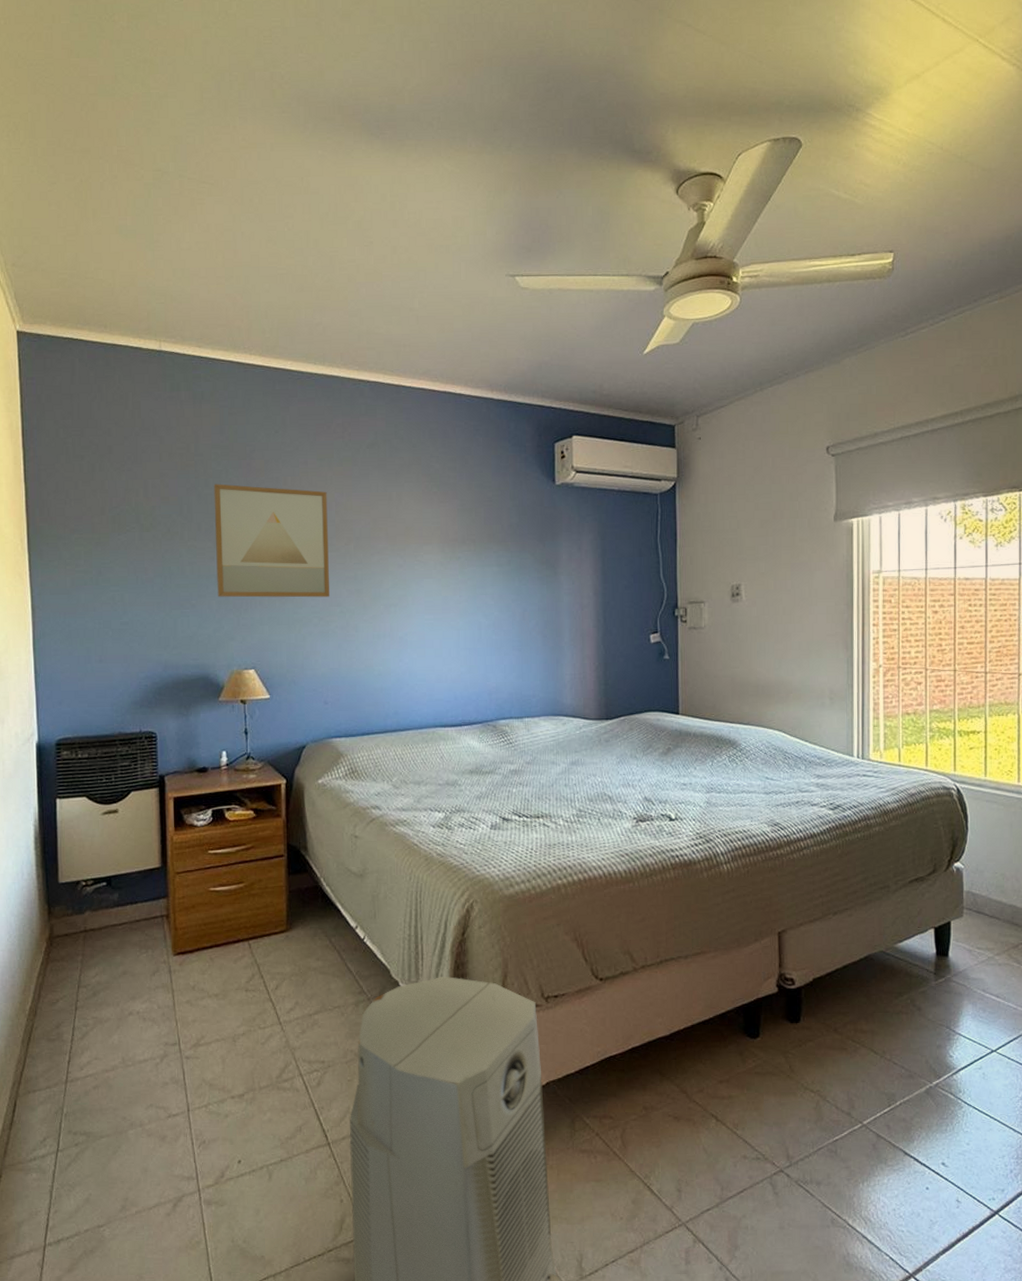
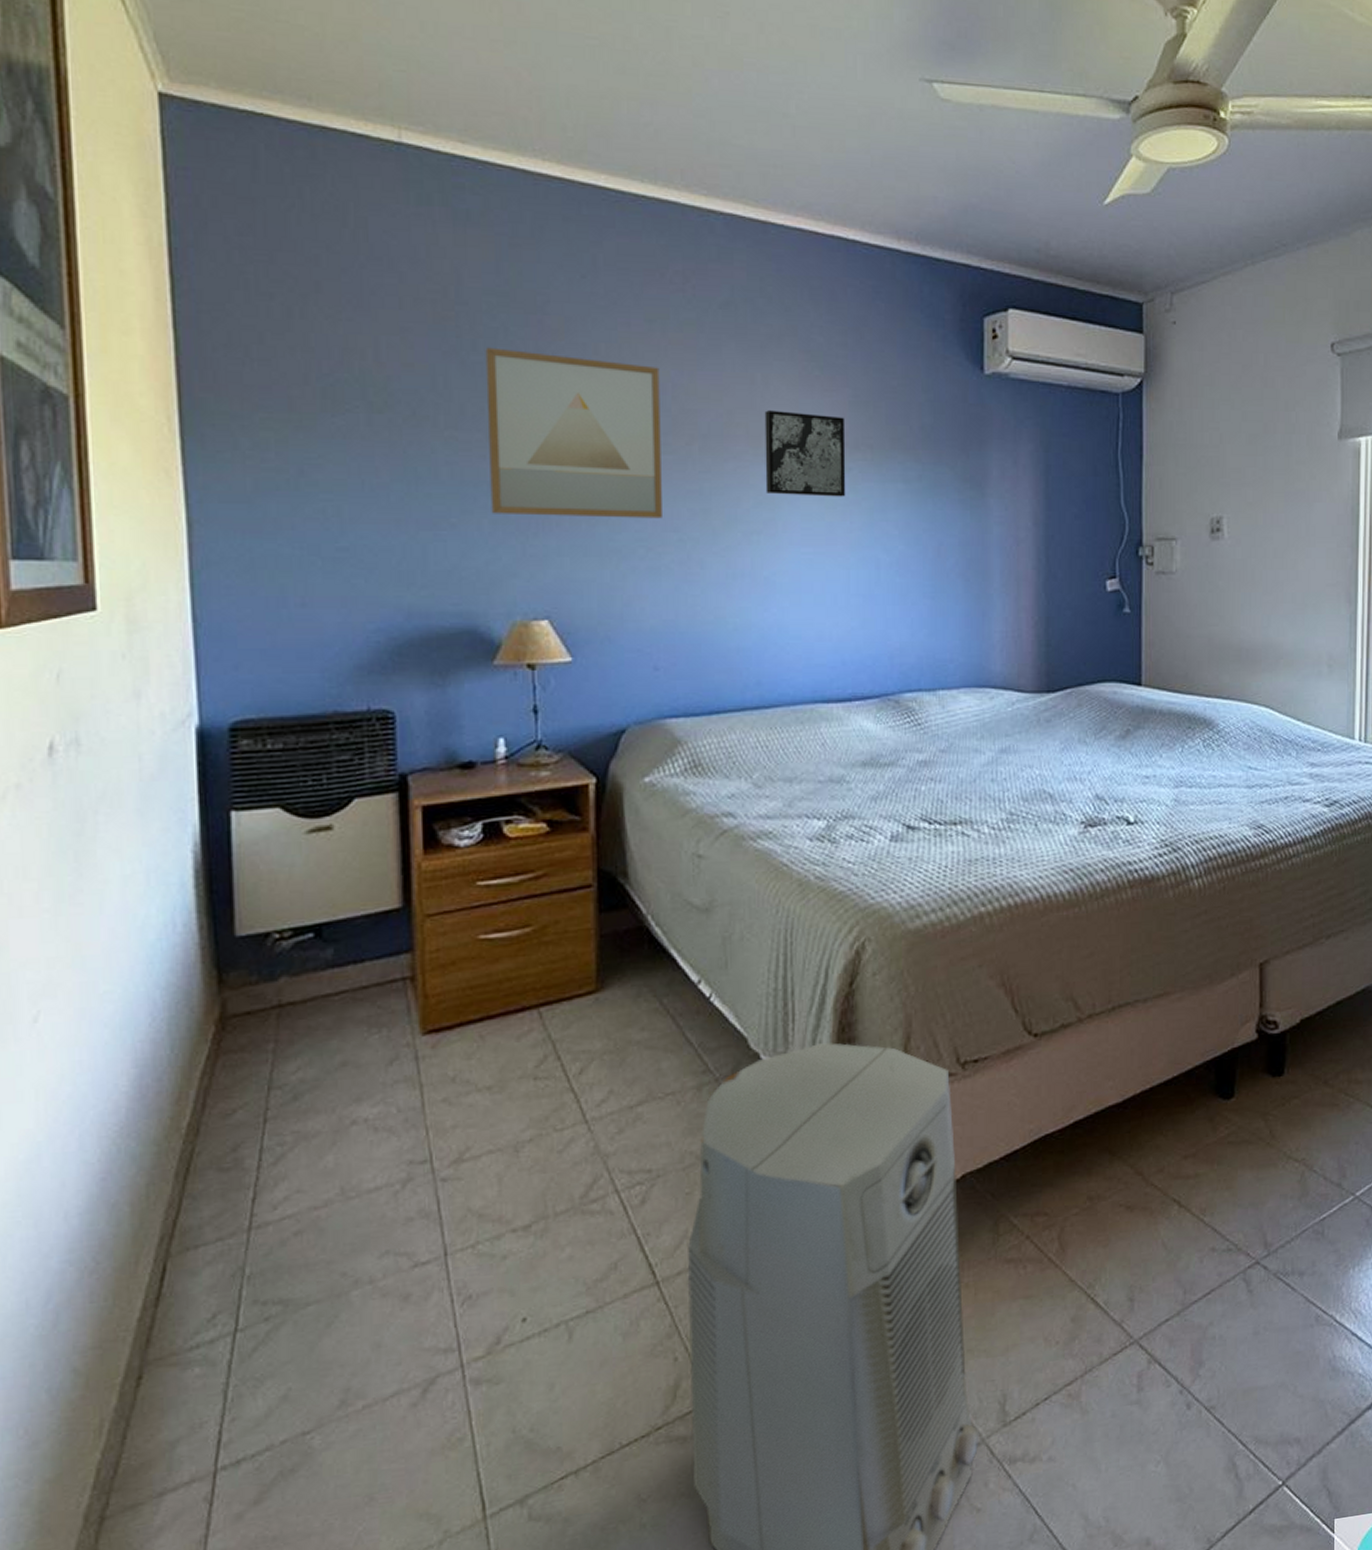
wall art: none [399,518,456,579] -> present [764,410,846,497]

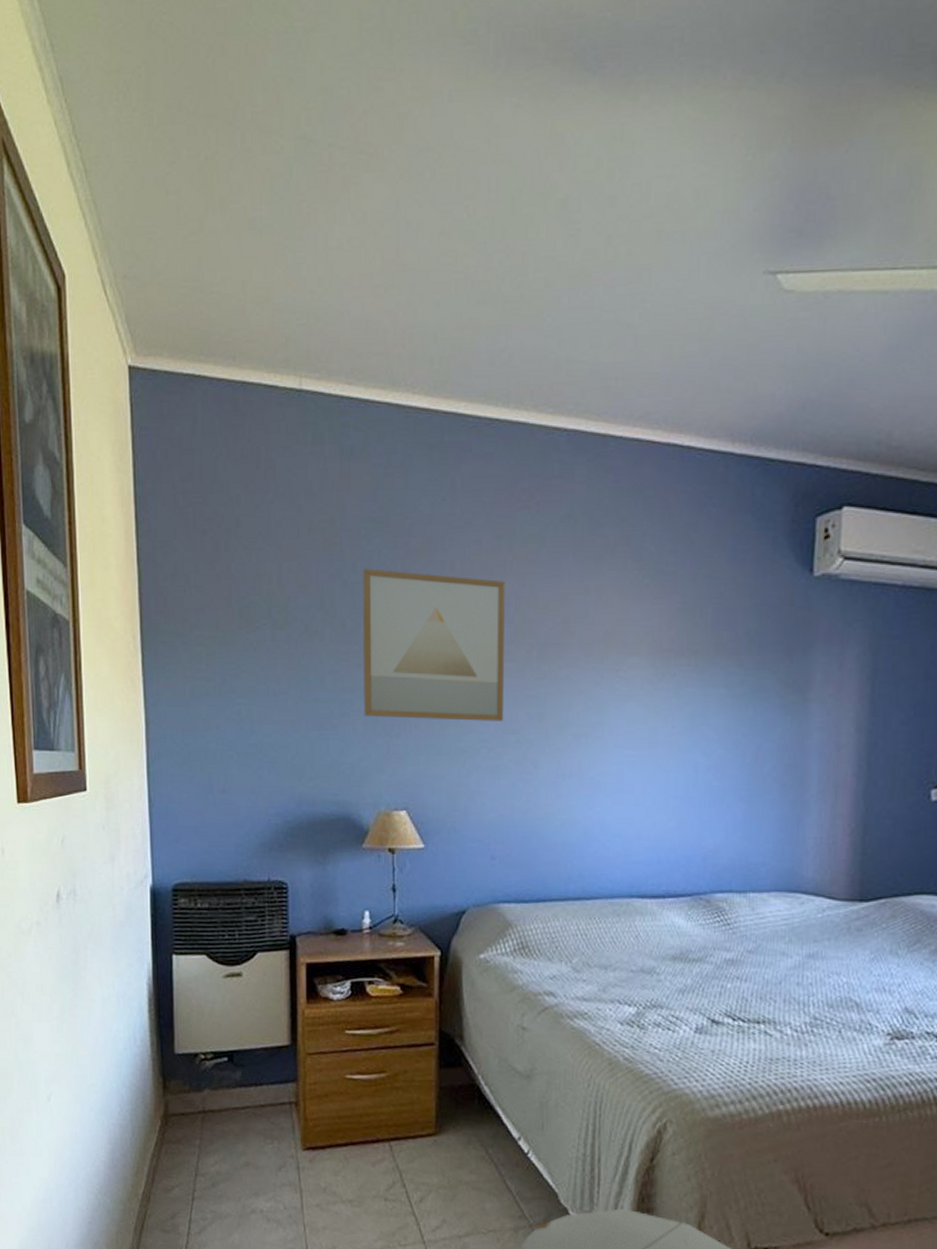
wall art: present [764,410,846,497] -> none [595,619,672,702]

